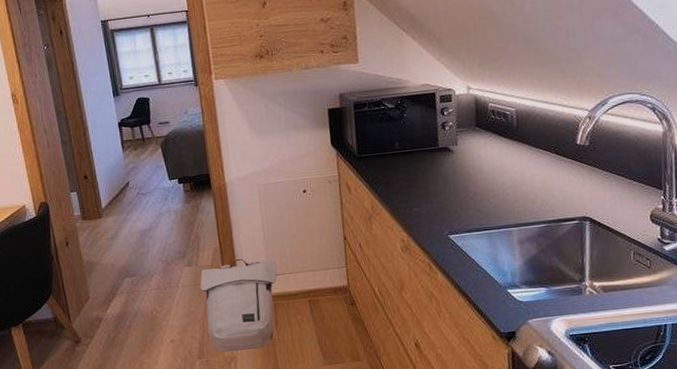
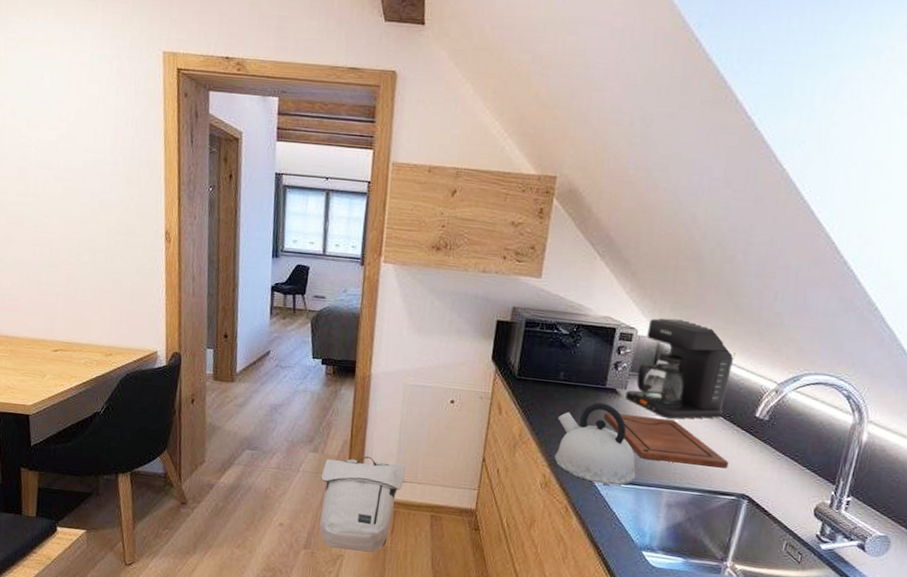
kettle: none [403,162,485,237] -> present [554,402,636,486]
cutting board: none [443,163,565,205] -> present [604,412,729,469]
coffee maker: none [457,72,548,163] -> present [625,318,735,419]

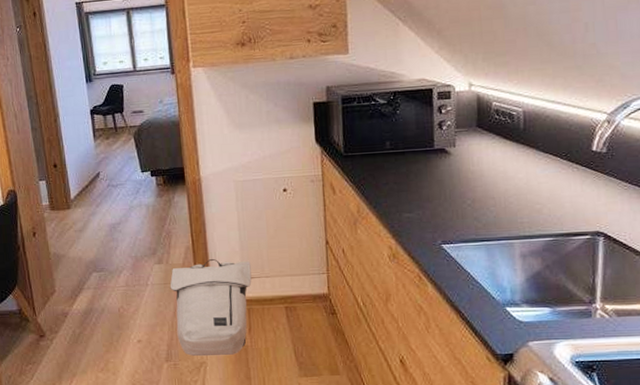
kettle: present [554,402,636,486] -> none [393,164,483,246]
cutting board: present [604,412,729,469] -> none [438,169,576,213]
coffee maker: present [625,318,735,419] -> none [455,68,558,168]

